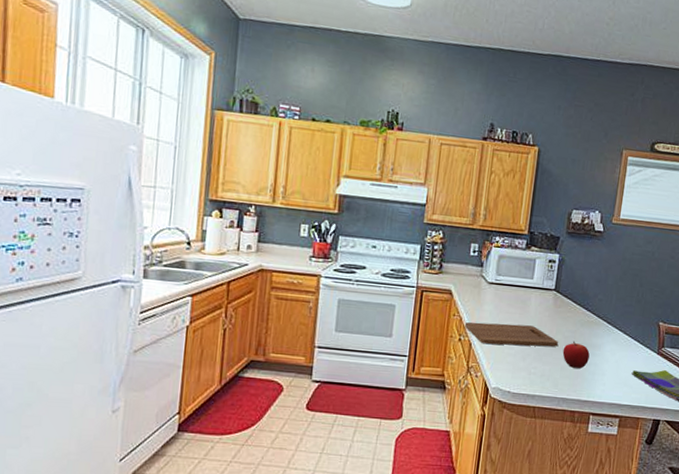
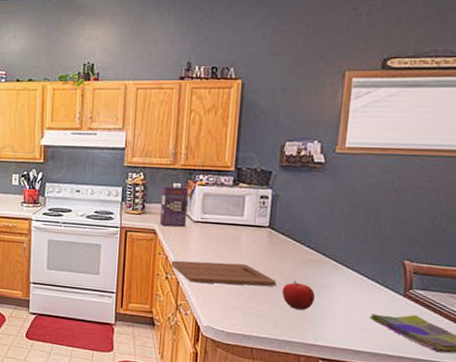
cereal box: none [456,246,485,288] -> present [160,186,188,227]

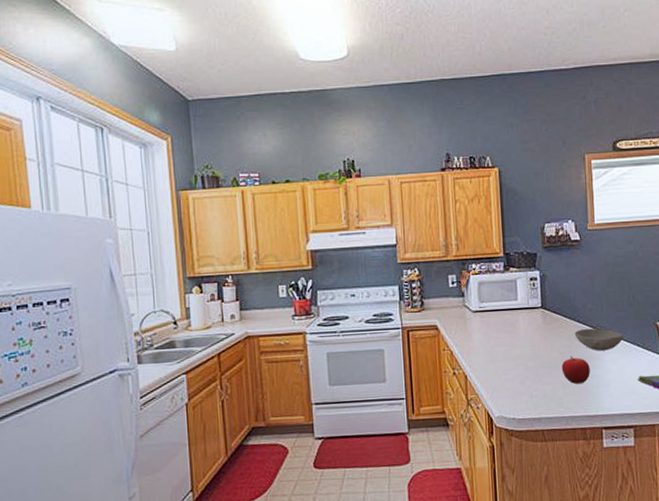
cereal box: present [160,186,188,227] -> none [438,277,466,321]
cutting board: present [170,260,276,286] -> none [456,347,555,374]
bowl: none [302,255,361,282] -> present [574,328,624,351]

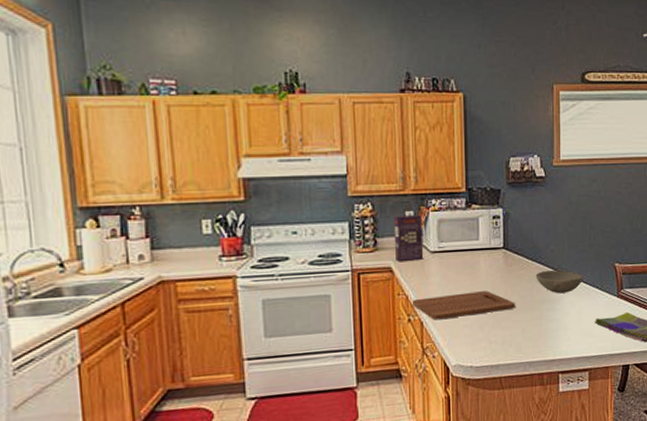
cereal box: none [438,277,466,321] -> present [394,214,424,263]
cutting board: none [456,347,555,374] -> present [412,291,515,321]
fruit: present [561,356,590,384] -> none [521,299,550,328]

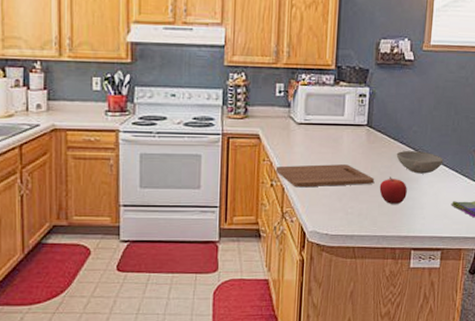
cereal box: present [394,214,424,263] -> none [264,87,291,131]
fruit: none [521,299,550,328] -> present [379,176,407,204]

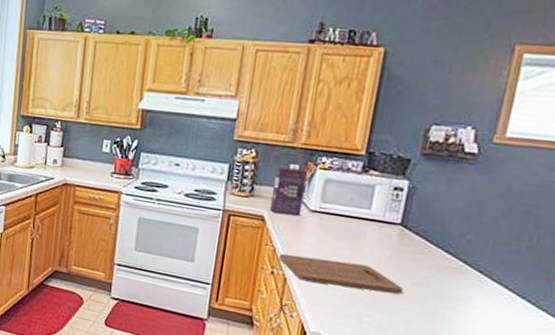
cereal box: none [264,87,291,131] -> present [270,167,307,216]
fruit: present [379,176,407,204] -> none [408,289,450,325]
bowl: present [396,151,444,174] -> none [437,262,510,296]

